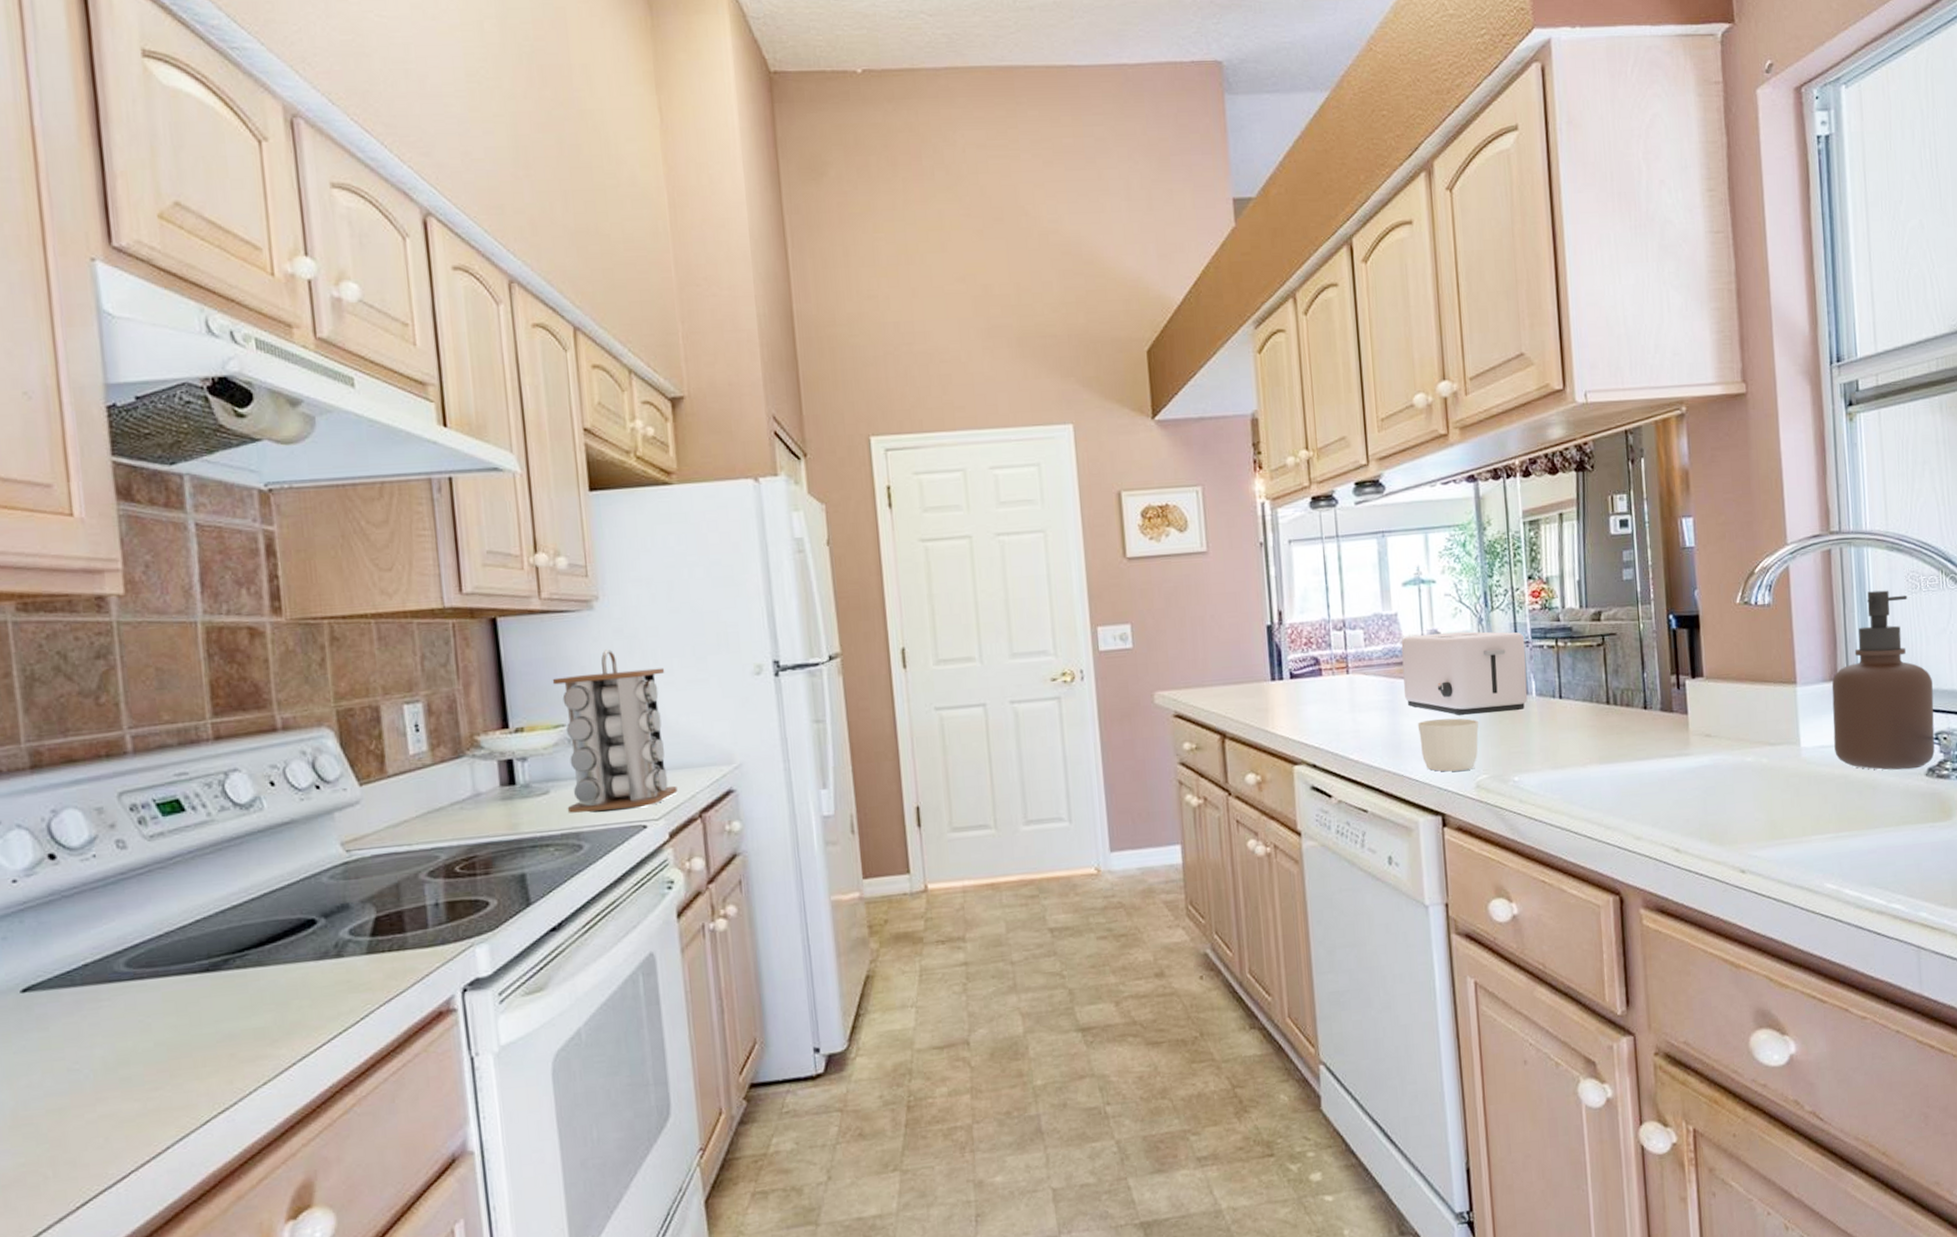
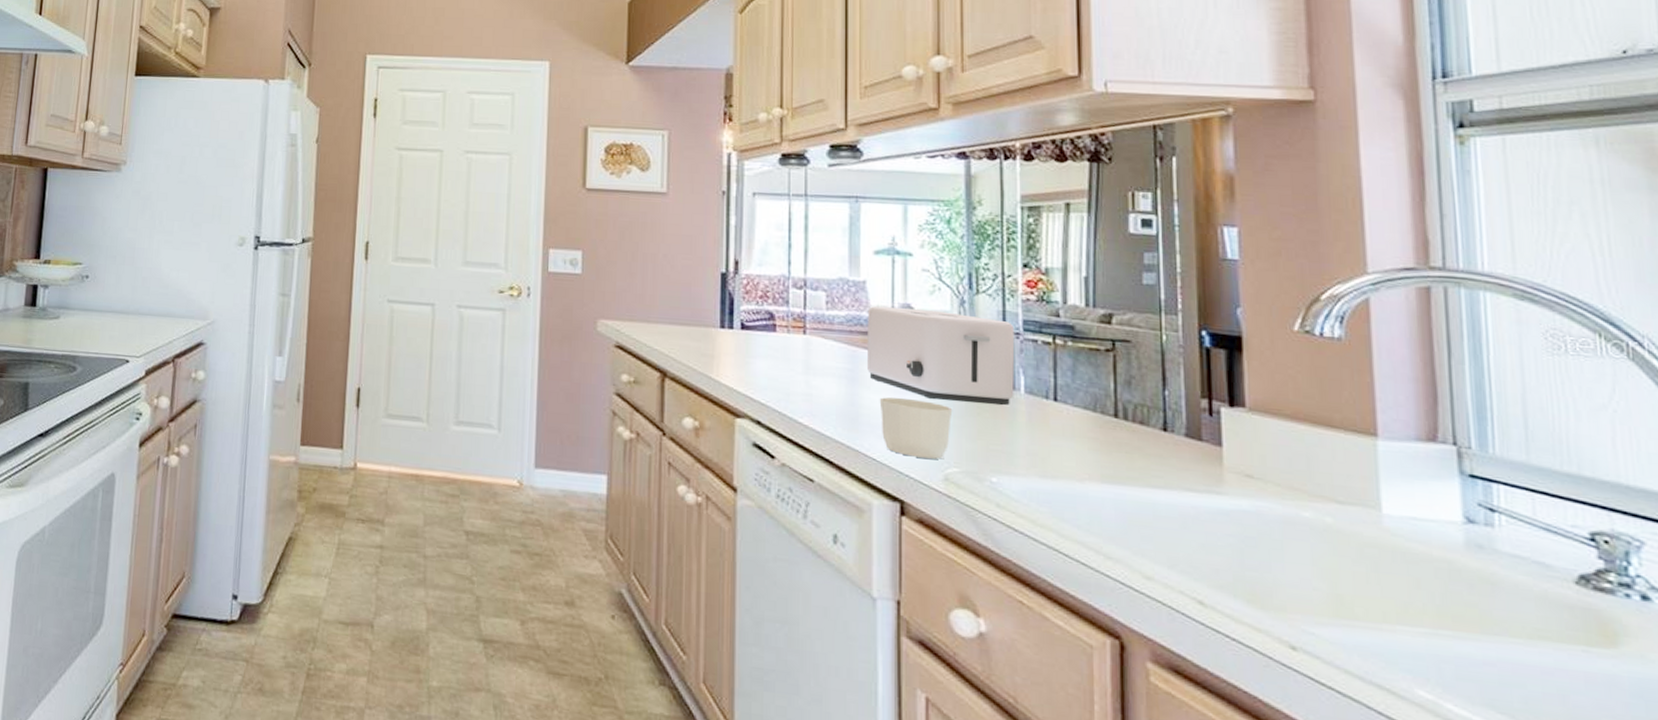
spice rack: present [552,649,678,813] -> none [70,206,167,344]
soap dispenser: present [1831,590,1935,771] -> none [1429,343,1590,572]

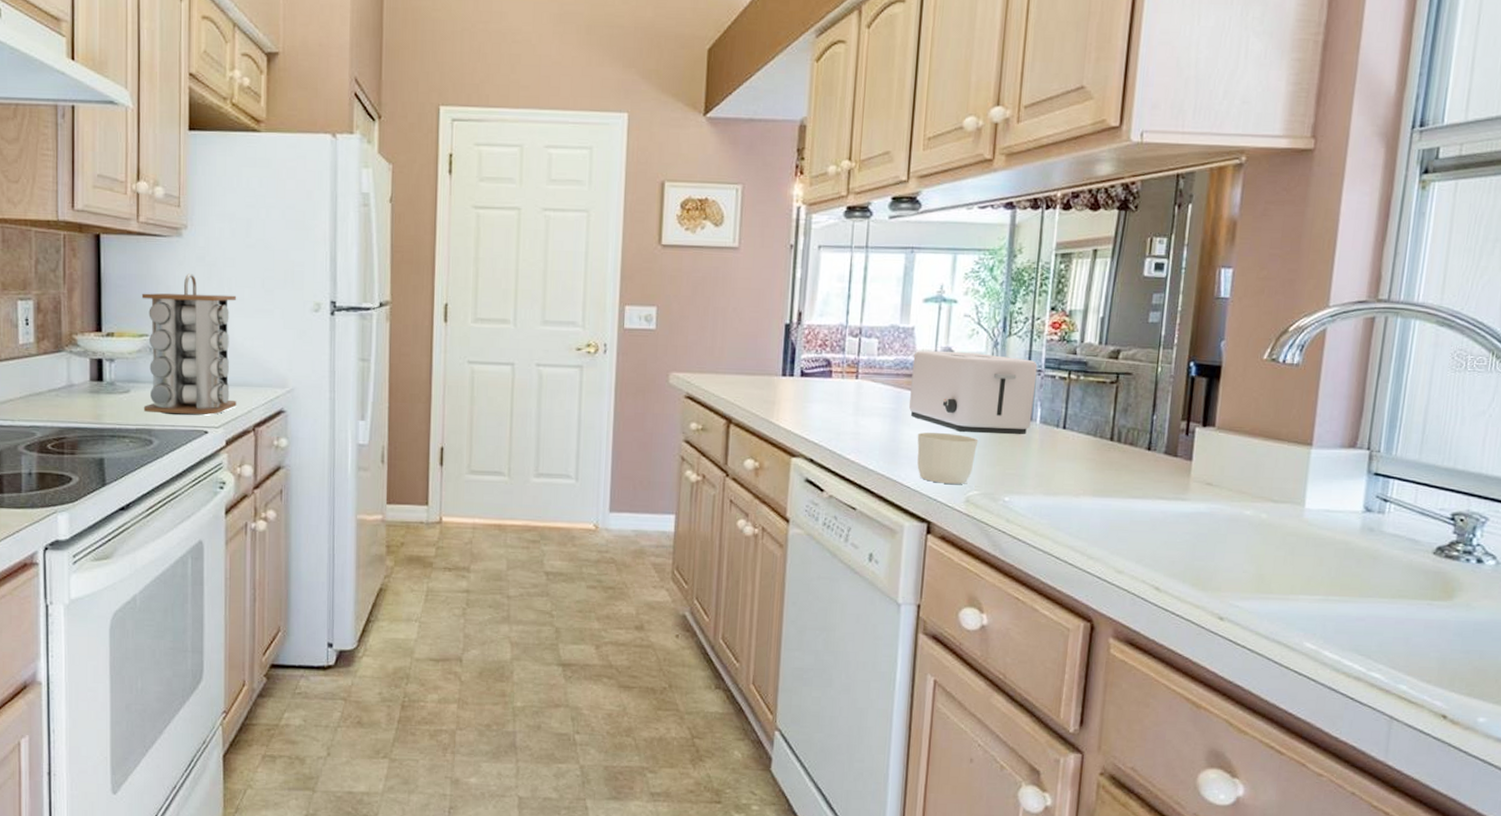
spice rack: none [70,206,167,344] -> present [141,273,237,416]

